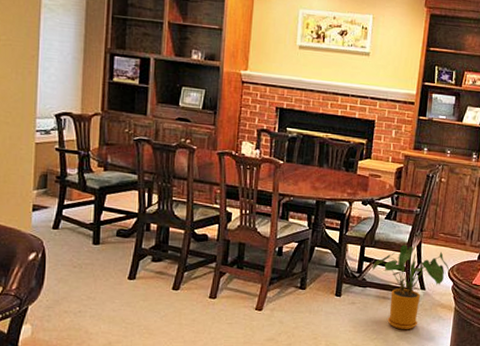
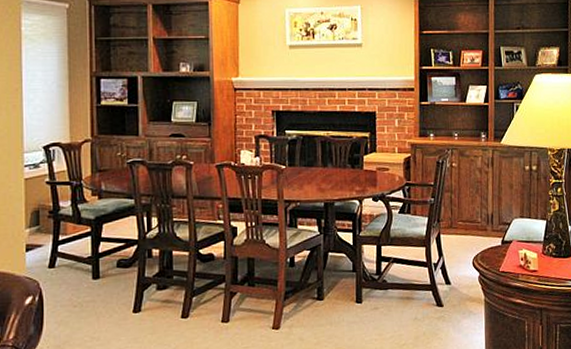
house plant: present [372,245,450,330] -> none [392,238,474,331]

